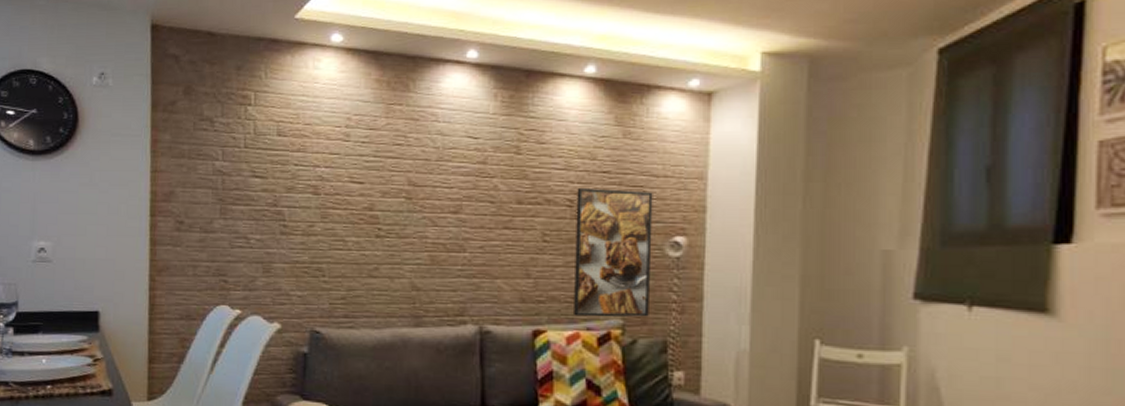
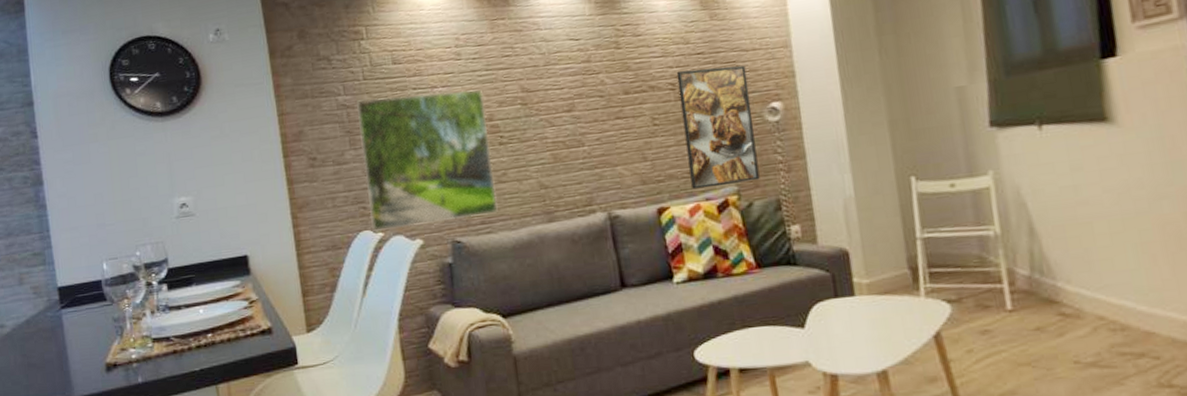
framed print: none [230,168,368,309] -> present [357,89,498,231]

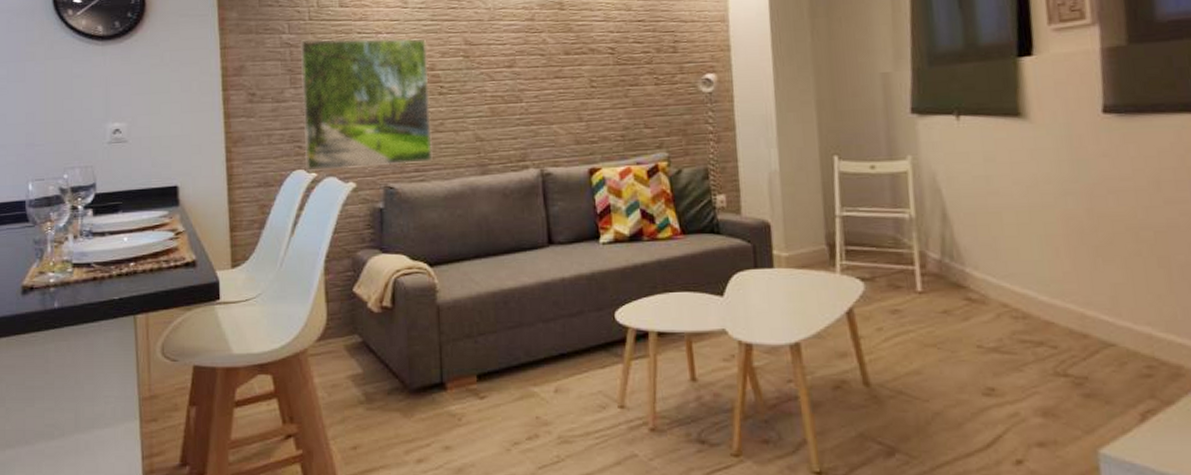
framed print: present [676,65,760,190] -> none [616,35,690,153]

